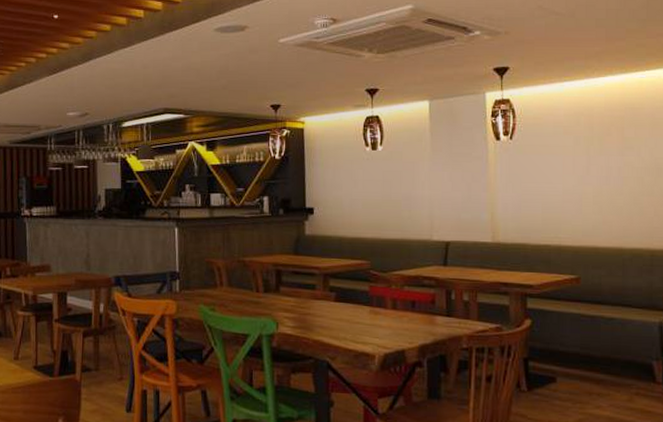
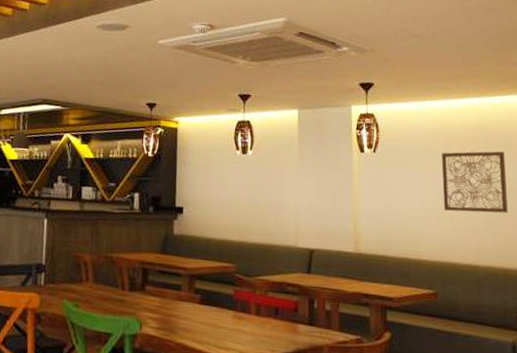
wall art: none [583,129,656,195] -> present [441,150,508,213]

